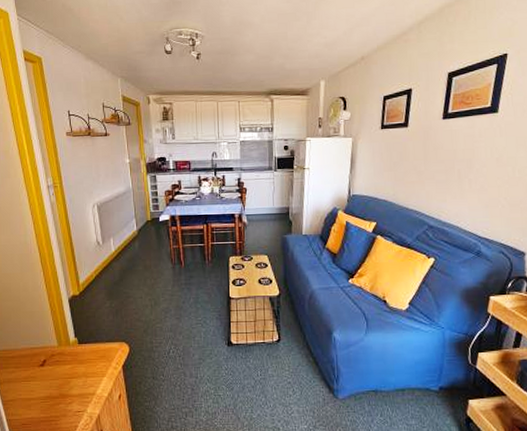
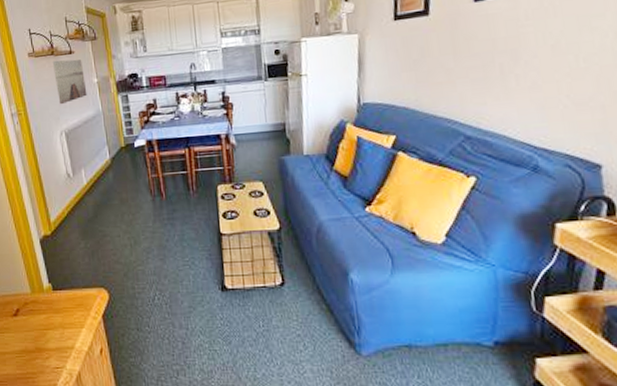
wall art: none [88,140,119,181] -> present [52,59,87,105]

